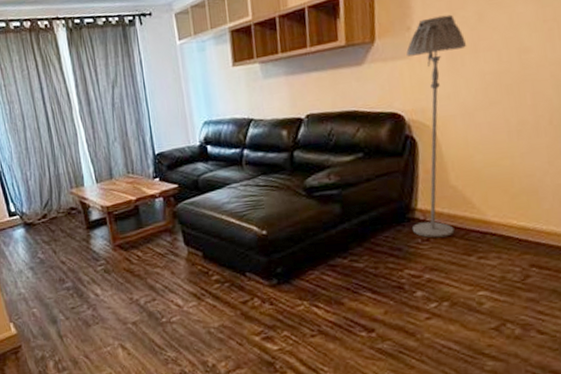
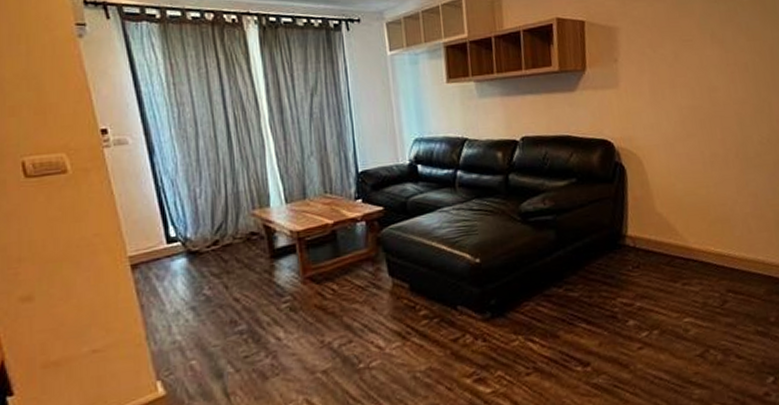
floor lamp: present [406,14,466,238] -> none [614,51,666,265]

